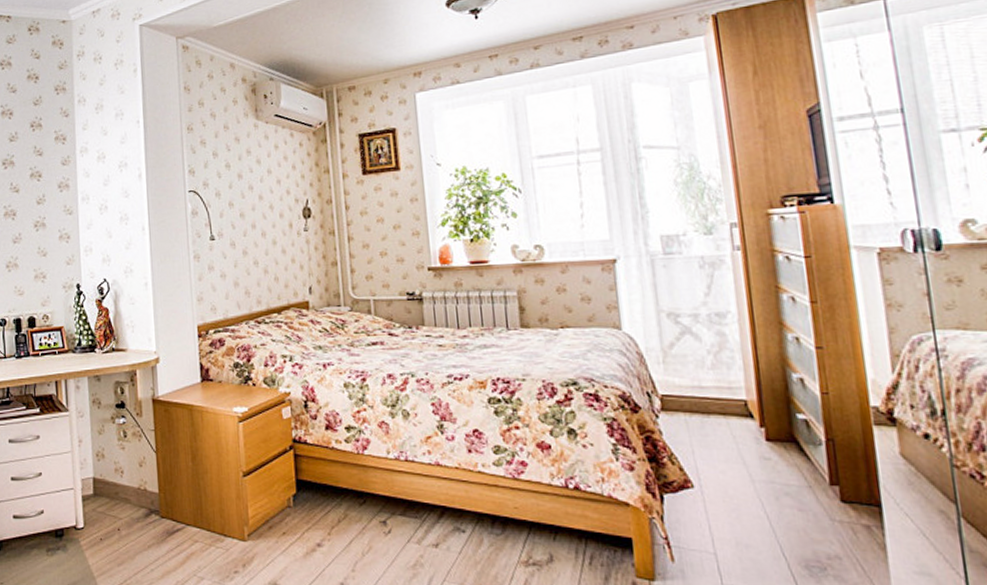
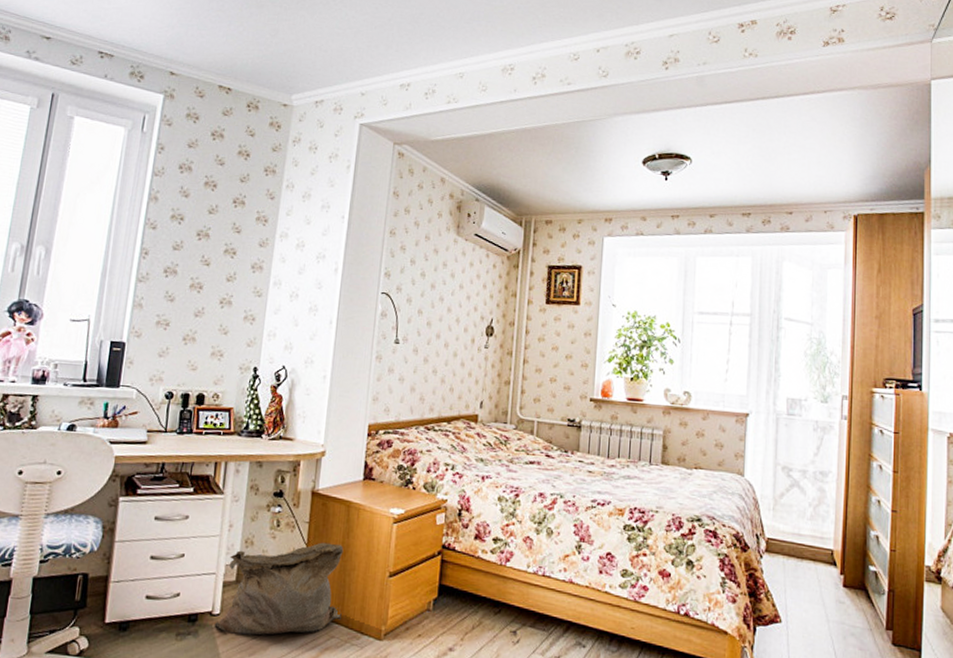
bag: none [80,448,202,547] -> present [214,542,344,636]

